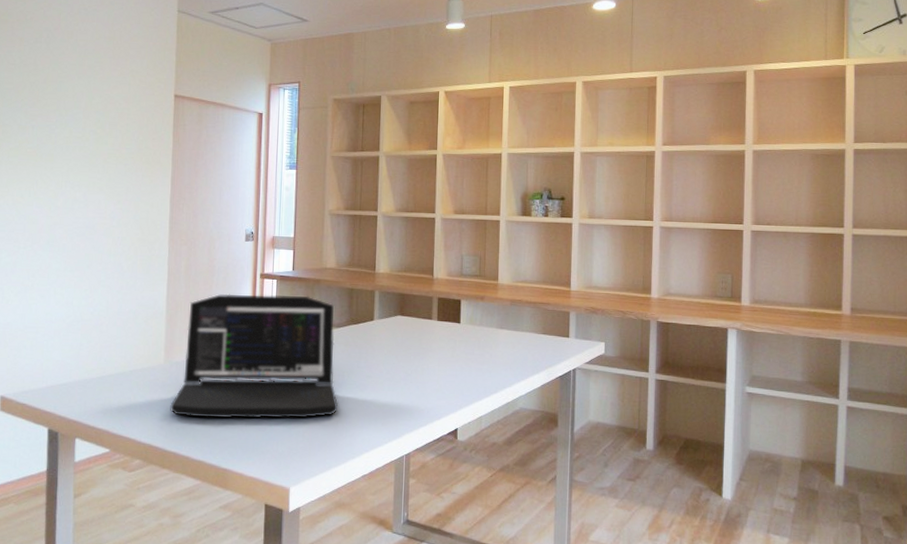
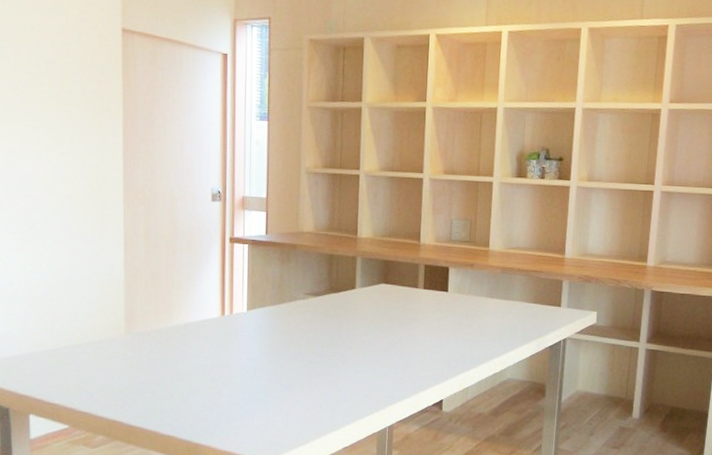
laptop: present [170,294,338,419] -> none [134,259,317,392]

